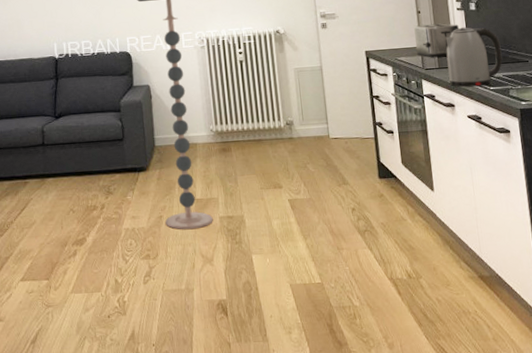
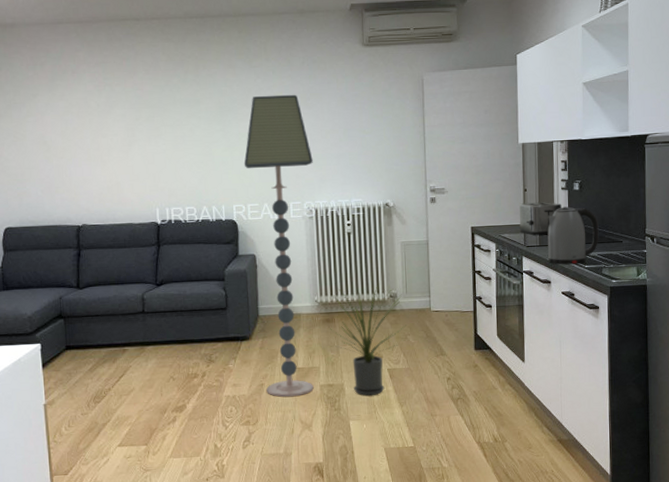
house plant: none [227,111,305,229] -> present [330,284,406,397]

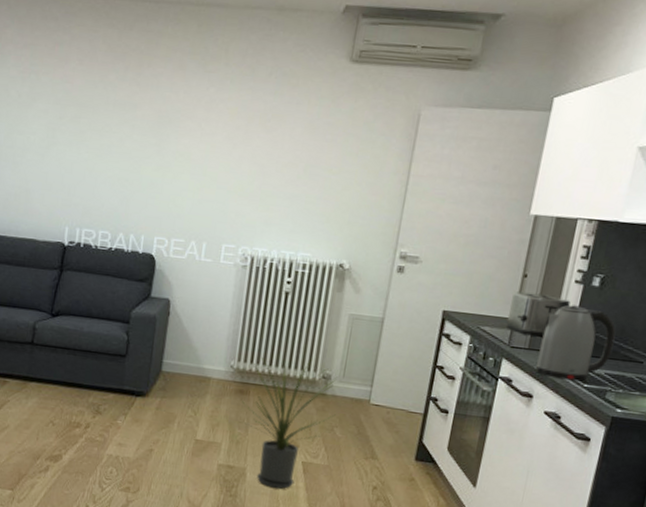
floor lamp: present [244,94,314,398] -> none [155,108,261,472]

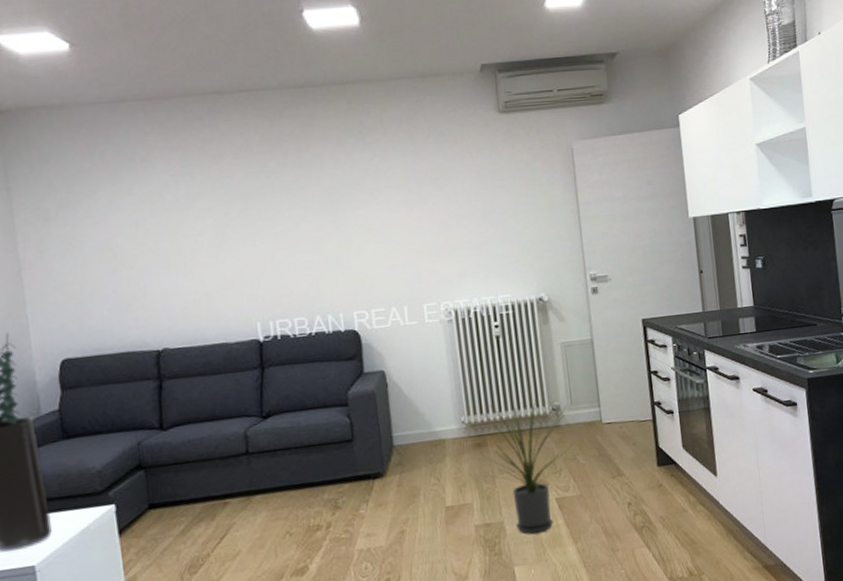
toaster: present [506,291,571,337] -> none [695,283,745,325]
kettle: present [535,305,616,382] -> none [730,287,790,358]

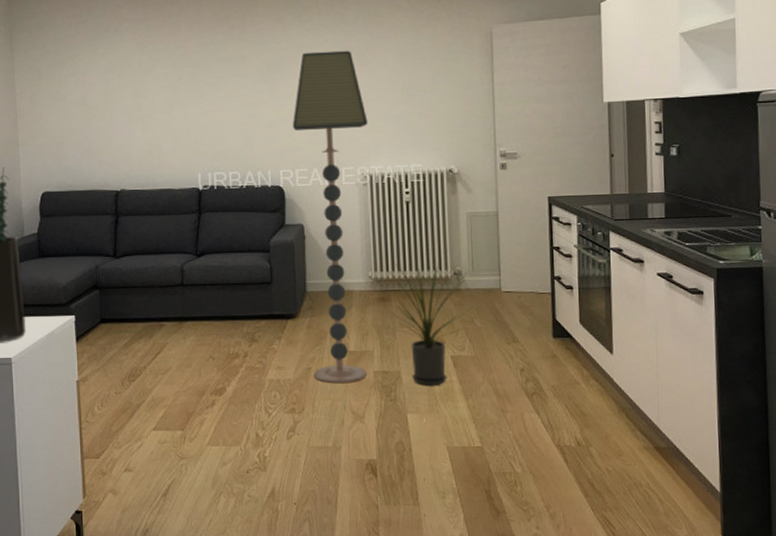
floor lamp: none [363,173,467,545] -> present [292,50,368,384]

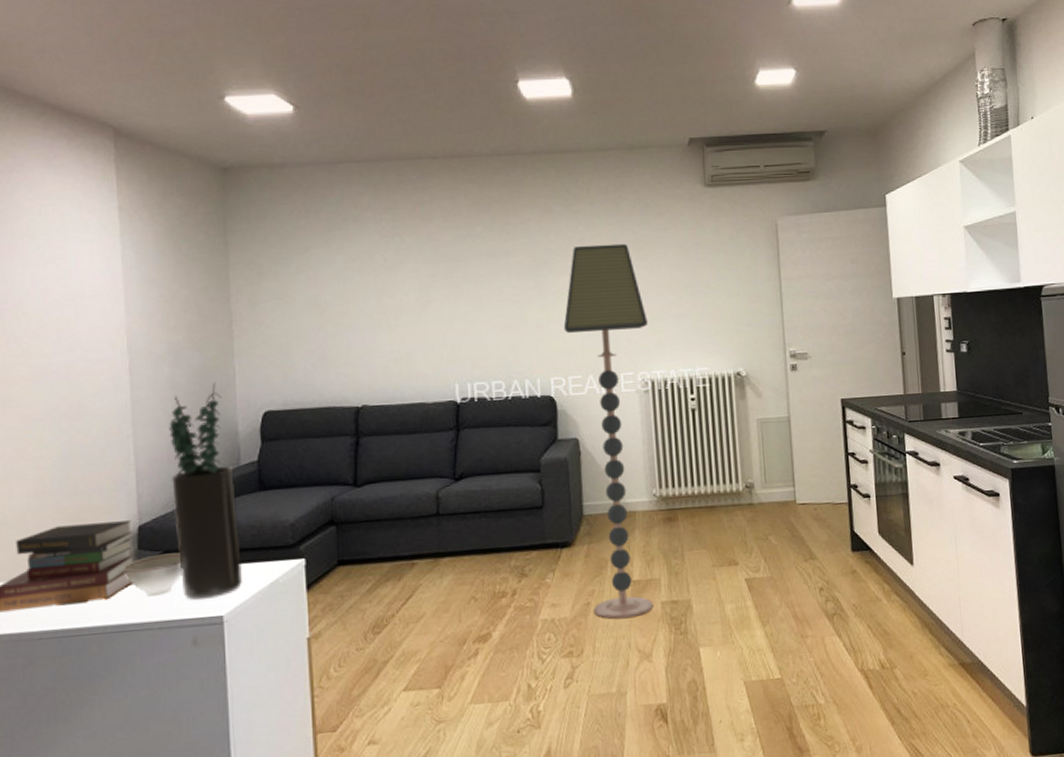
house plant: present [385,259,473,387] -> none [672,472,767,615]

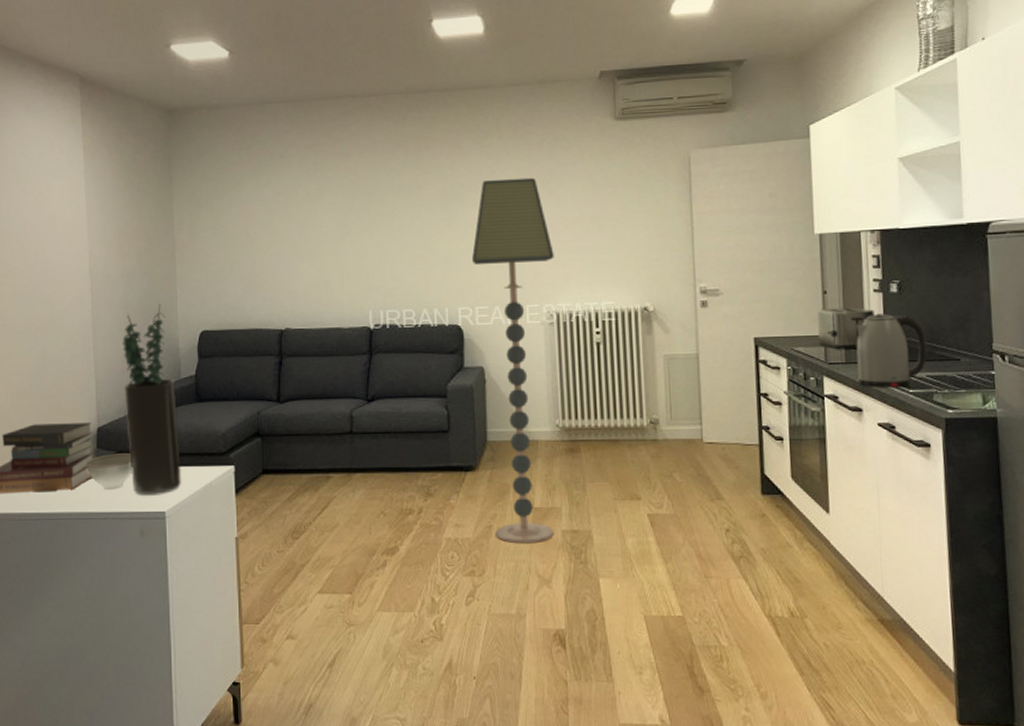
toaster: none [896,367,948,408] -> present [816,307,875,350]
kettle: none [932,372,994,444] -> present [856,313,927,389]

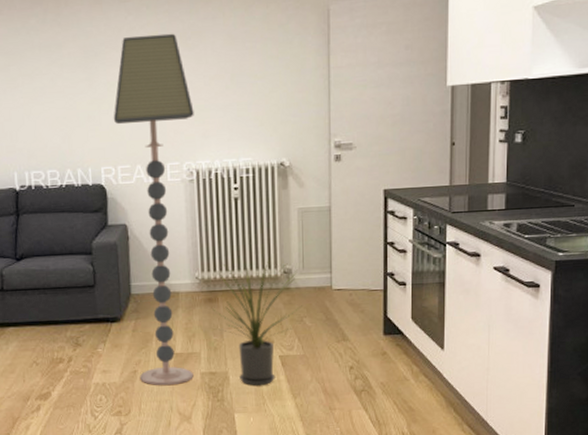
house plant: none [574,406,671,548] -> present [212,258,302,387]
toaster: present [816,307,875,350] -> none [444,158,499,199]
kettle: present [856,313,927,389] -> none [479,163,545,235]

